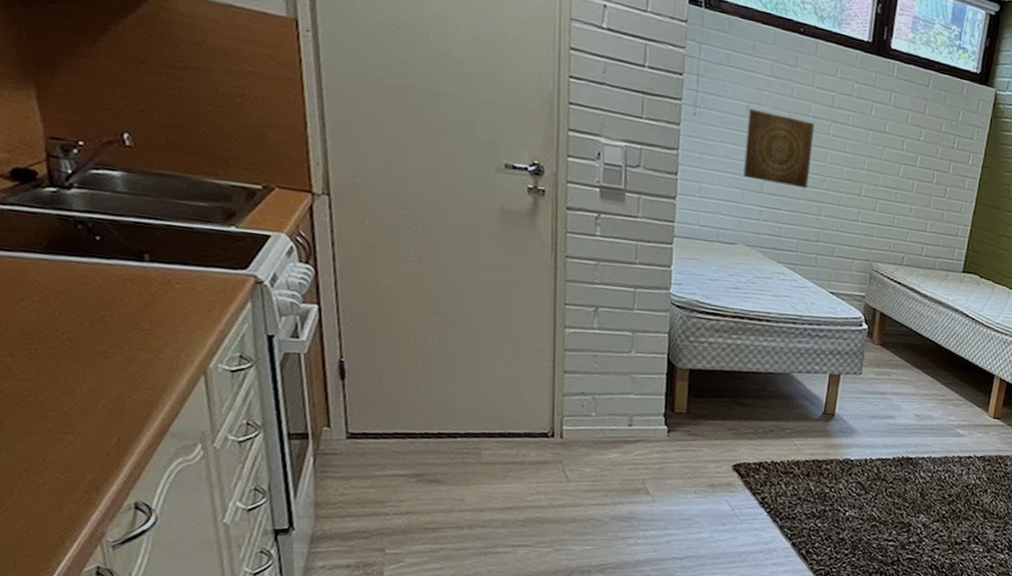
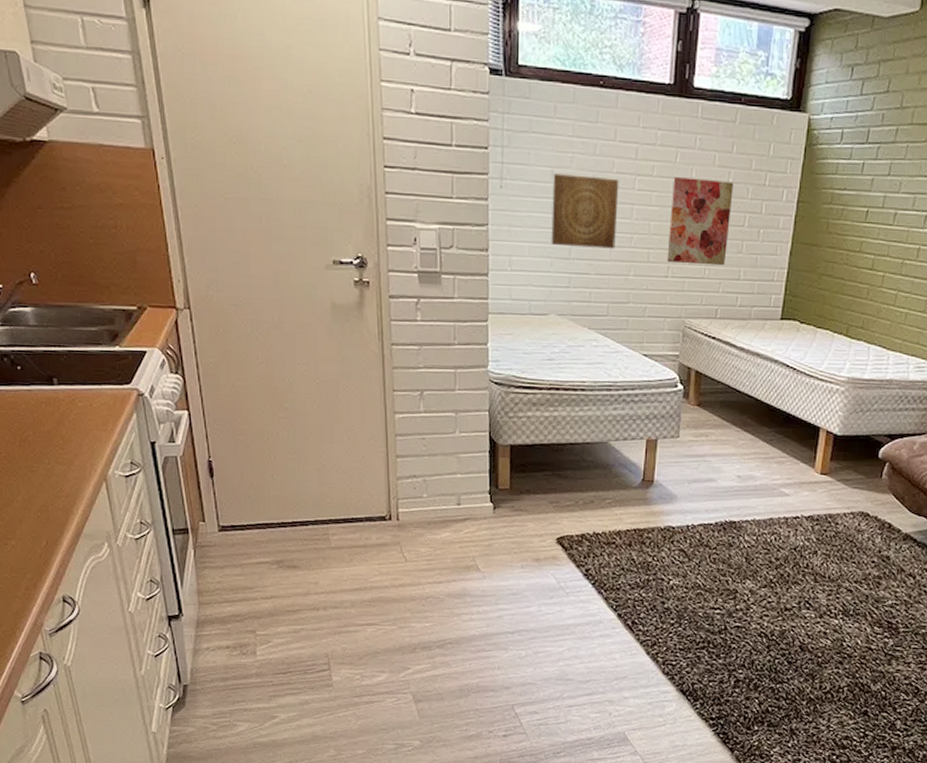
wall art: none [857,128,924,217] -> present [667,177,734,266]

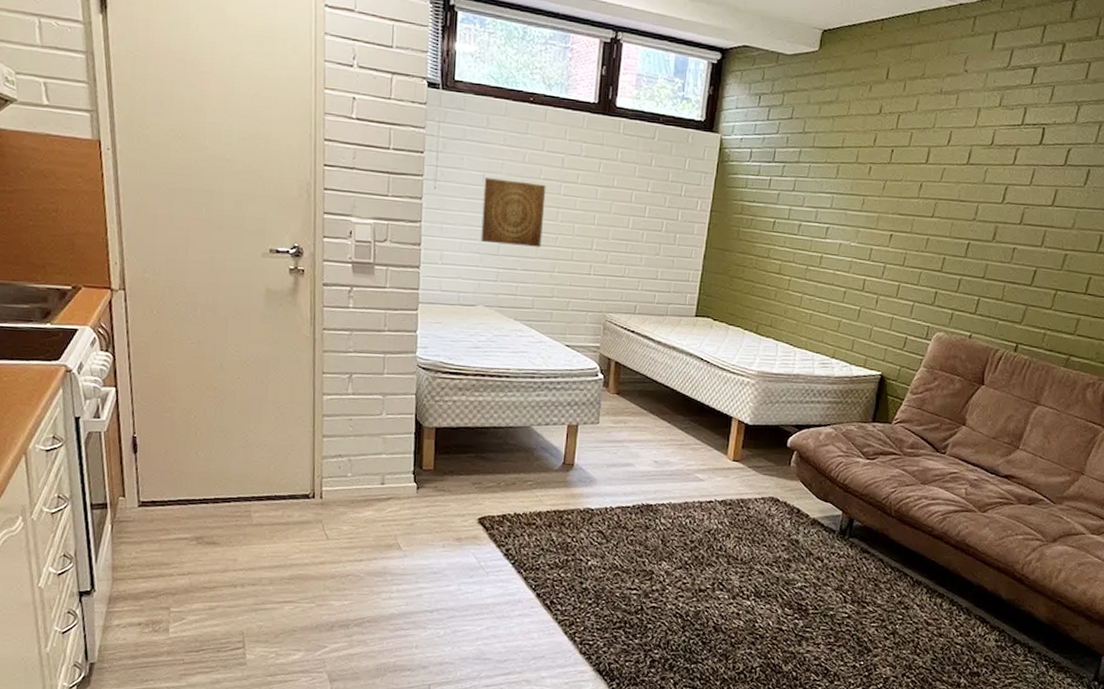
wall art: present [667,177,734,266] -> none [589,185,652,266]

